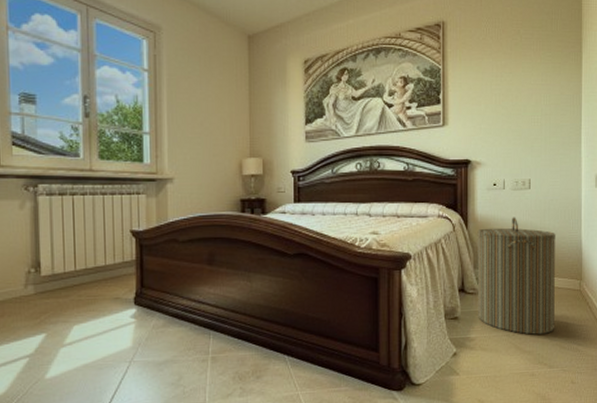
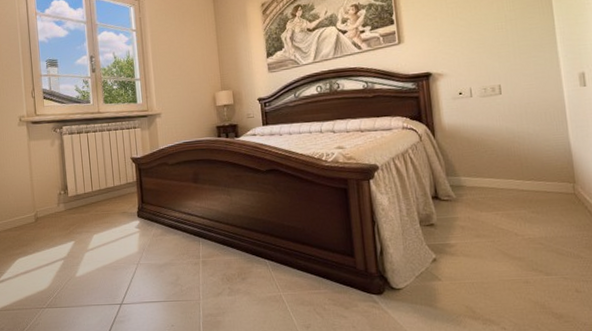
laundry hamper: present [477,217,555,335] -> none [446,123,548,241]

